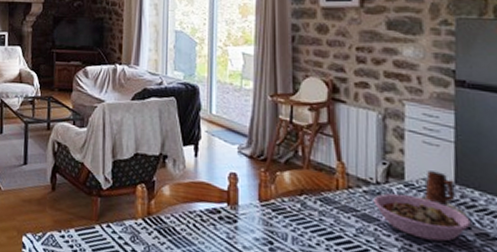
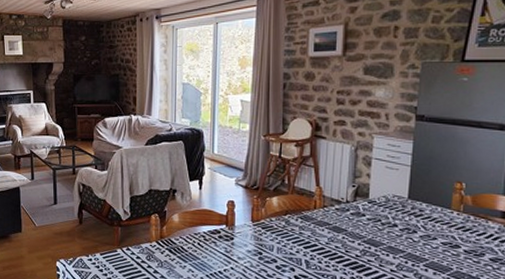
bowl: present [373,193,471,242] -> none [343,209,417,244]
mug: present [419,170,466,216] -> none [379,190,415,223]

